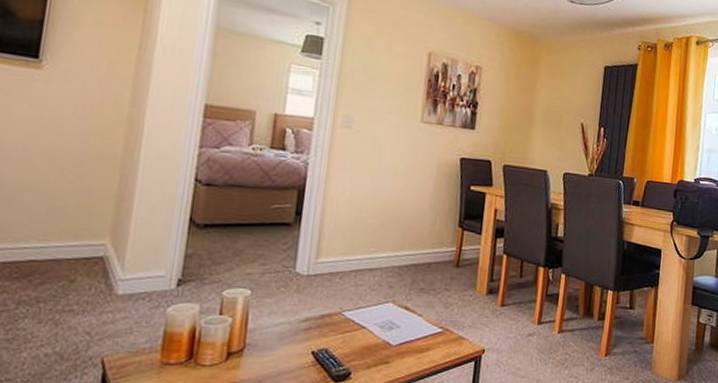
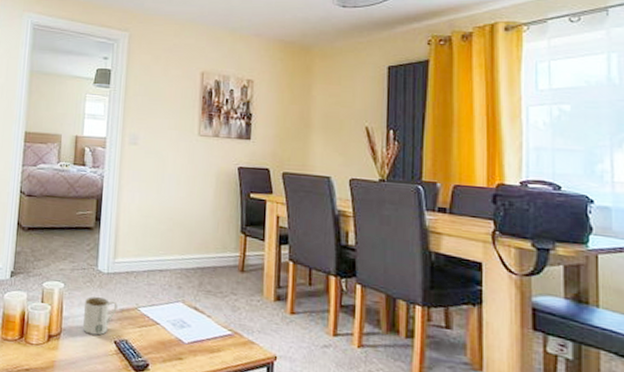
mug: none [273,302,318,347] -> present [83,296,118,336]

